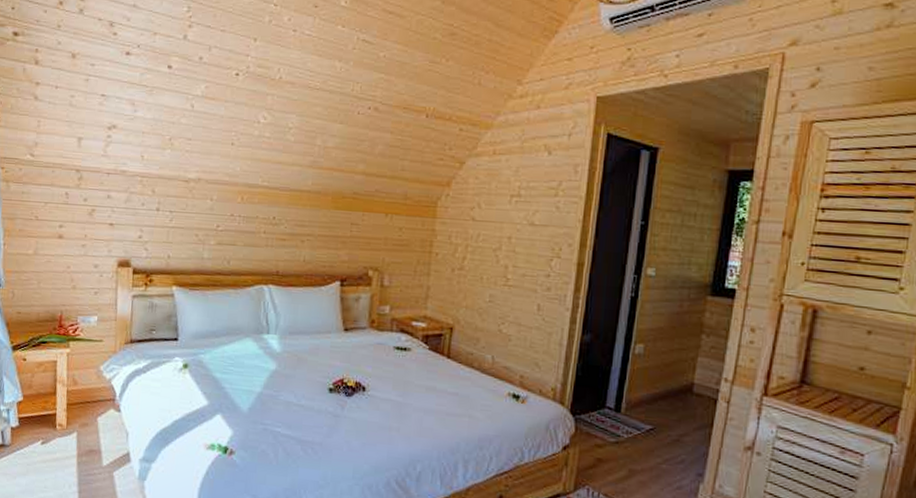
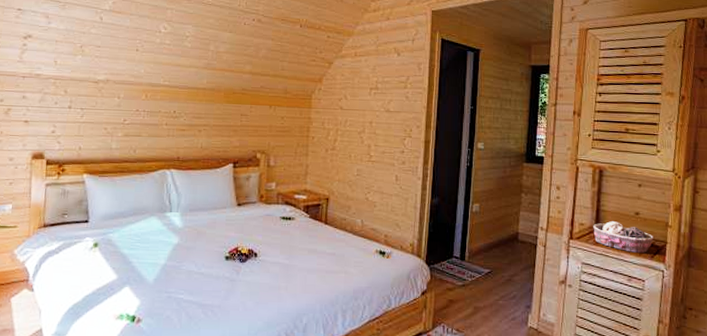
decorative basket: none [796,376,882,420] -> present [593,221,654,253]

